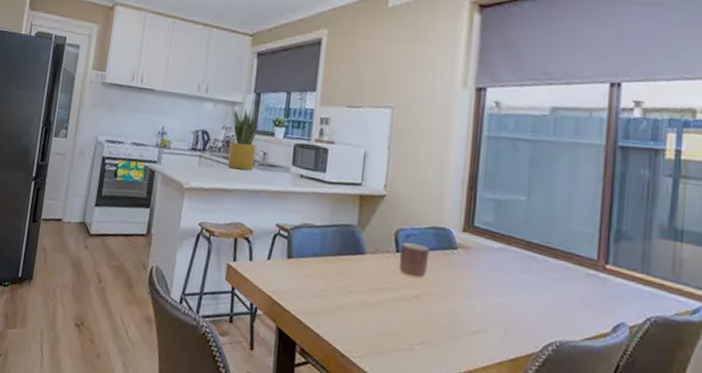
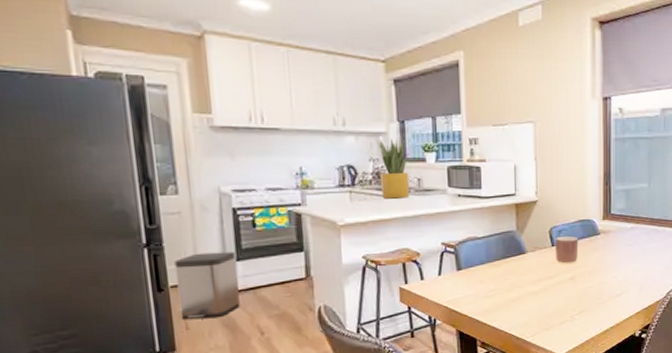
pedal bin: none [43,192,96,257] -> present [174,251,240,320]

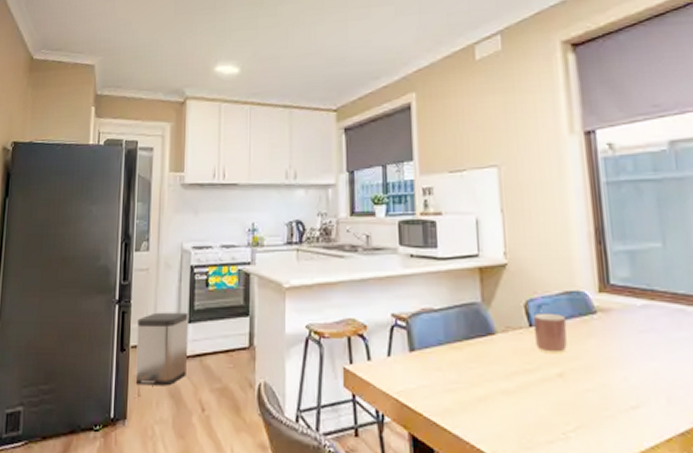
planter: present [376,138,410,199] -> none [325,190,358,259]

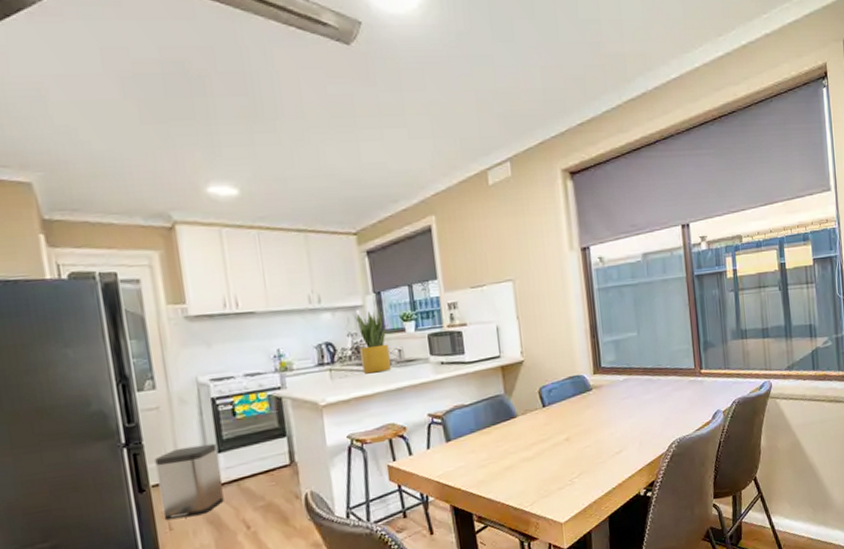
planter: none [325,190,358,259] -> present [353,310,392,374]
mug: present [533,312,568,354] -> none [546,394,572,426]

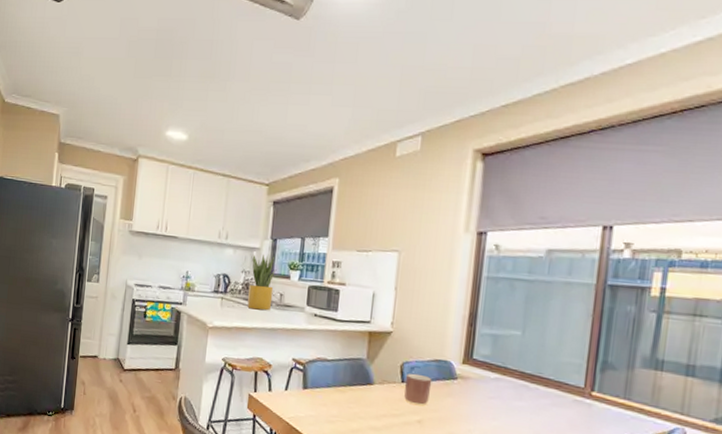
pedal bin: present [154,443,224,521] -> none [82,332,128,390]
mug: none [546,394,572,426] -> present [403,373,432,407]

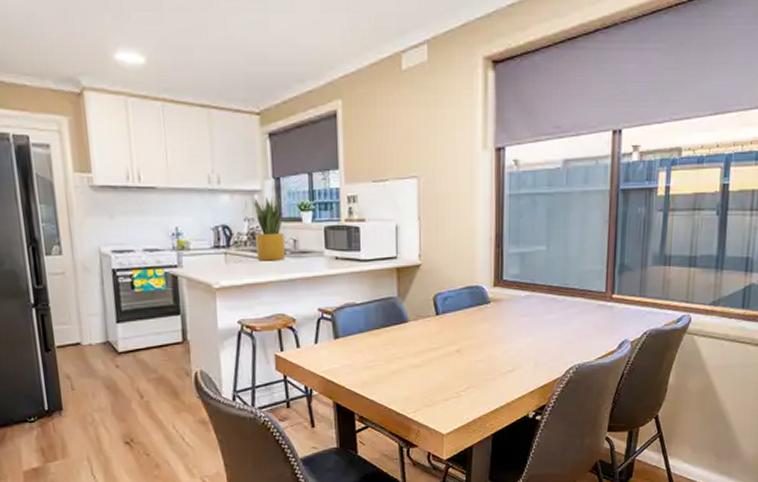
mug: present [403,373,432,407] -> none [439,303,466,336]

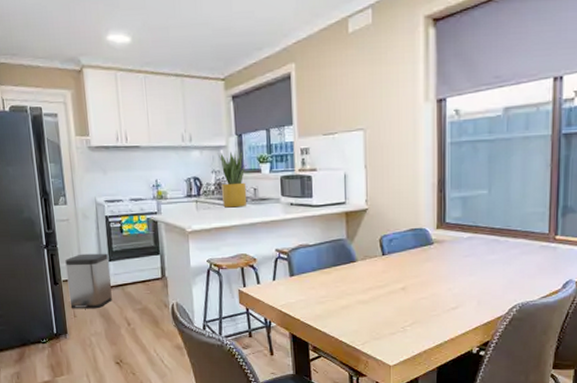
pedal bin: none [60,313,121,381] -> present [65,253,112,309]

